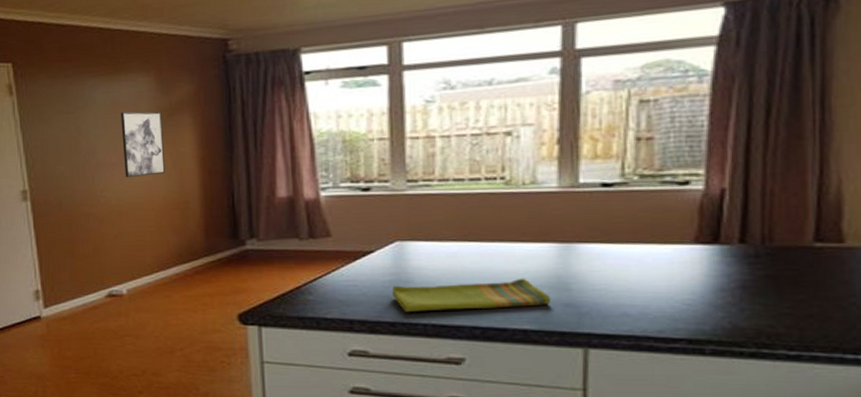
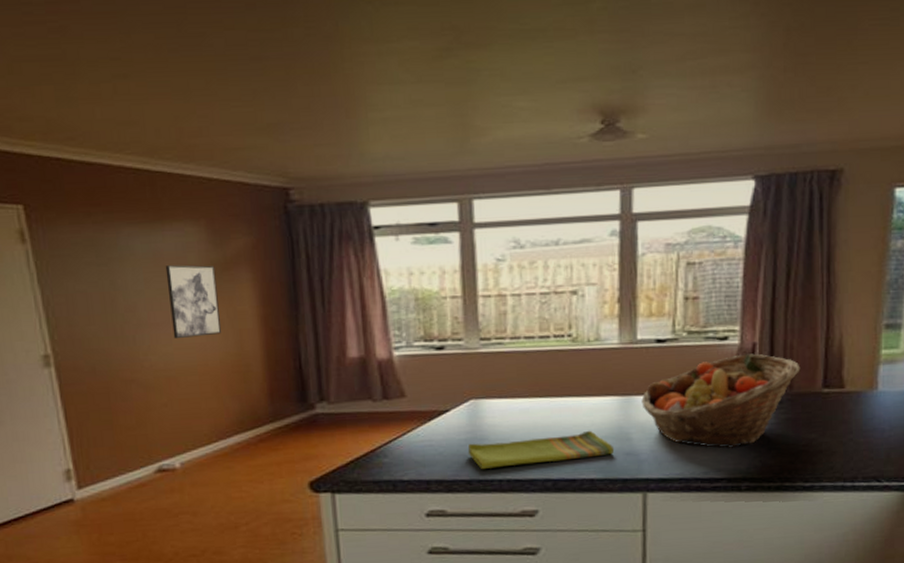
fruit basket: none [583,200,784,306] -> present [641,353,801,448]

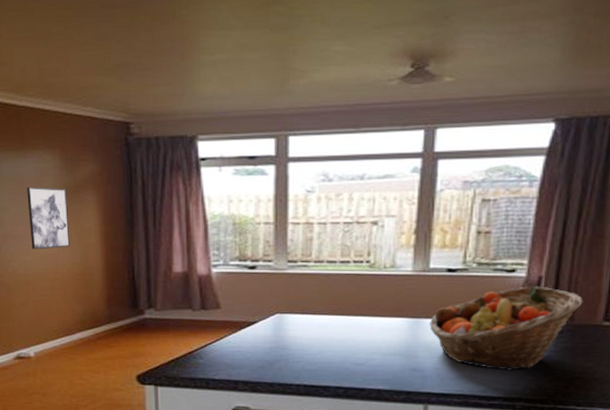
dish towel: present [467,430,615,469] -> none [271,346,401,374]

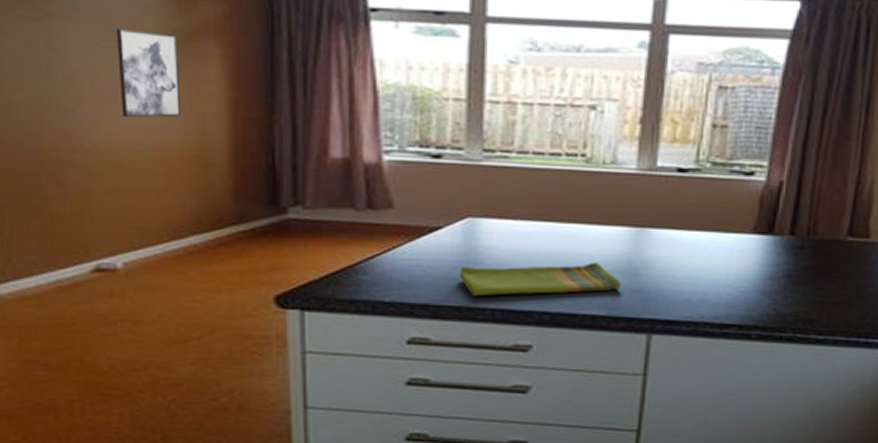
dish towel: none [271,346,401,374] -> present [459,262,621,296]
fruit basket: present [429,286,583,371] -> none [655,192,827,293]

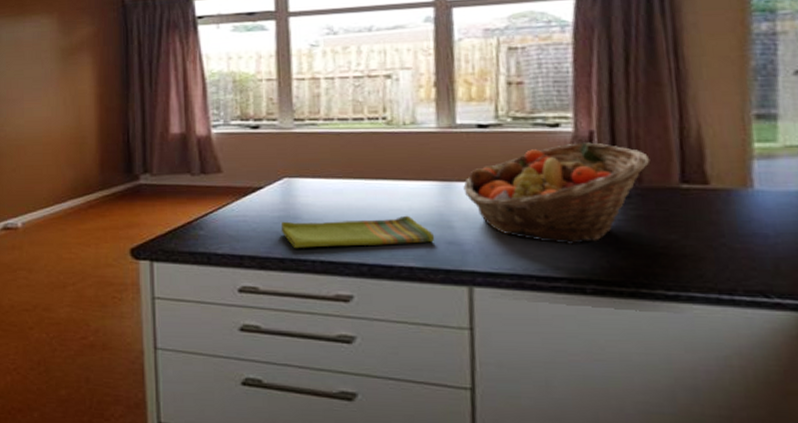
wall art: present [116,29,180,118] -> none [23,50,64,113]
fruit basket: none [655,192,827,293] -> present [463,142,650,244]

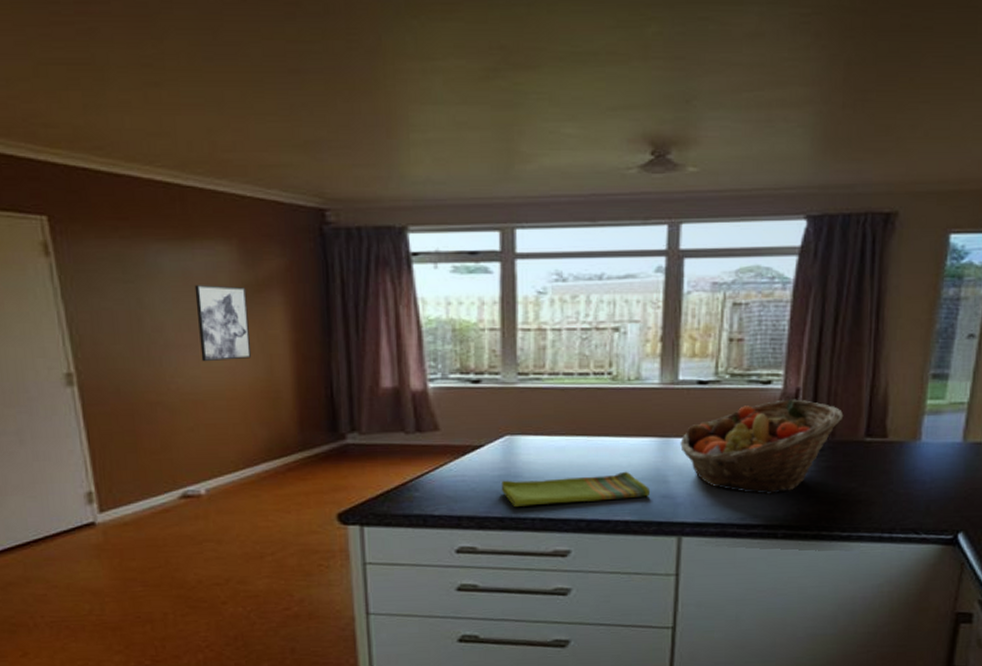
wall art: none [23,50,64,113] -> present [194,285,251,362]

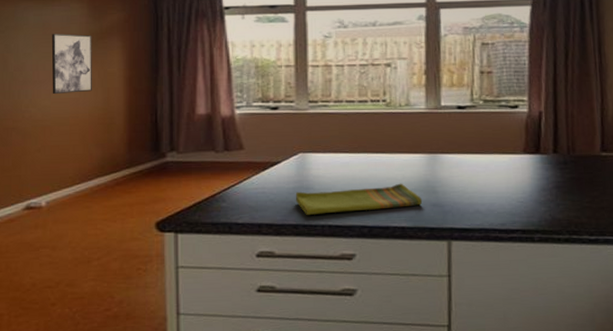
fruit basket: present [680,399,844,495] -> none [445,120,581,203]

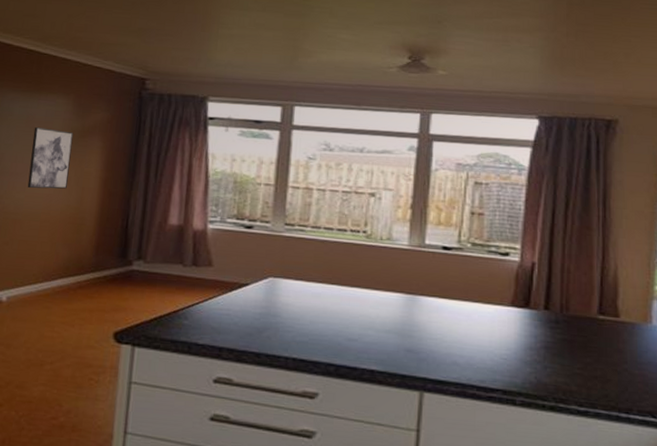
dish towel: present [295,183,423,215] -> none [260,318,396,349]

